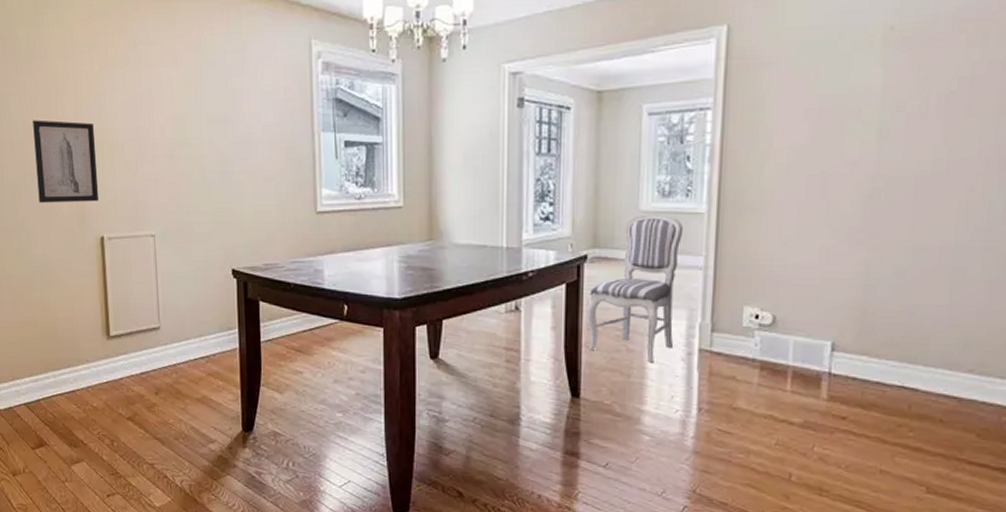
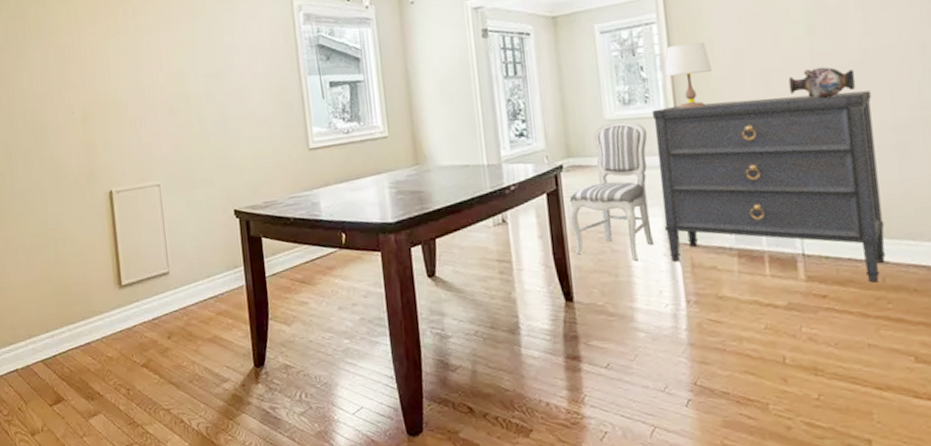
wall art: present [33,120,100,203] -> none [42,87,107,165]
dresser: none [687,203,935,409] -> present [651,91,886,283]
table lamp: none [714,134,766,208] -> present [665,41,712,110]
decorative vase: none [846,175,922,210] -> present [788,66,856,99]

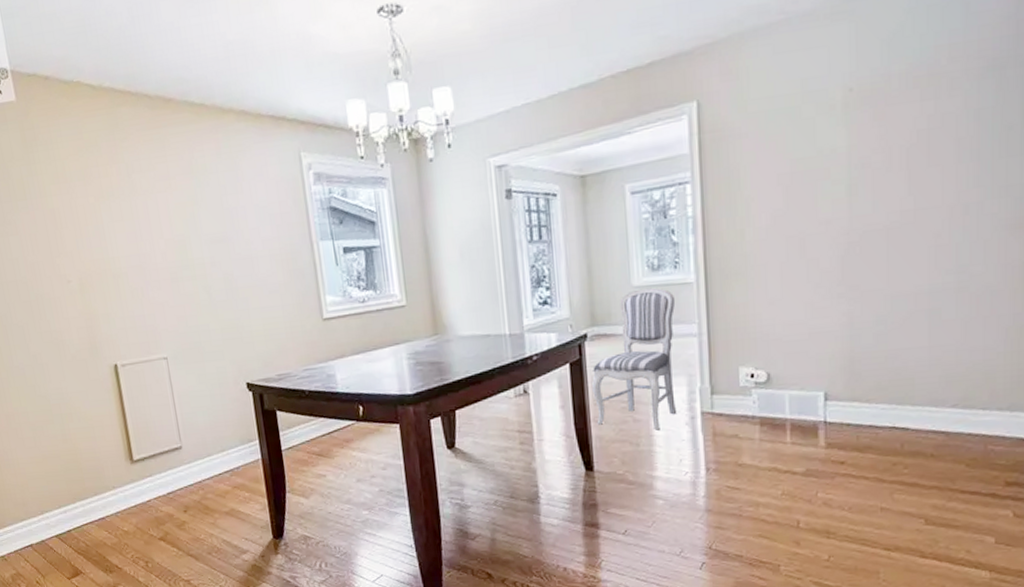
dresser: present [651,91,886,283] -> none [681,254,908,449]
table lamp: present [665,41,712,110] -> none [697,202,746,275]
decorative vase: present [788,66,856,99] -> none [824,229,893,263]

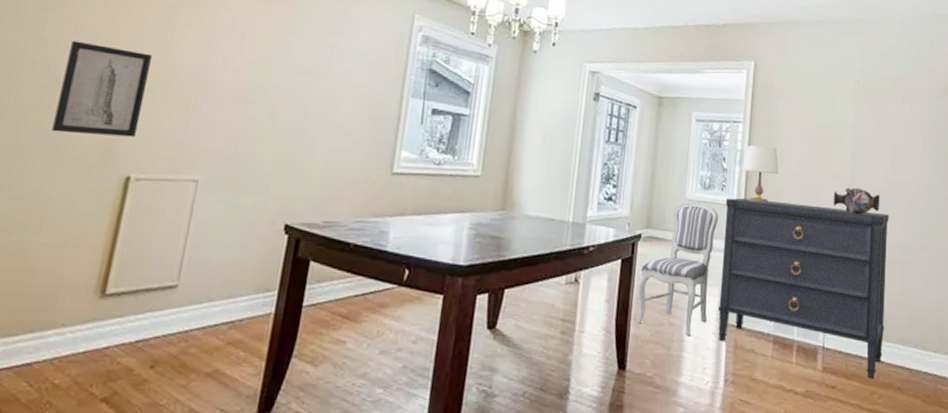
wall art: none [34,254,109,338] -> present [51,40,152,138]
dresser: none [681,254,908,449] -> present [718,198,889,379]
table lamp: none [697,202,746,275] -> present [742,145,779,204]
decorative vase: none [824,229,893,263] -> present [833,187,881,215]

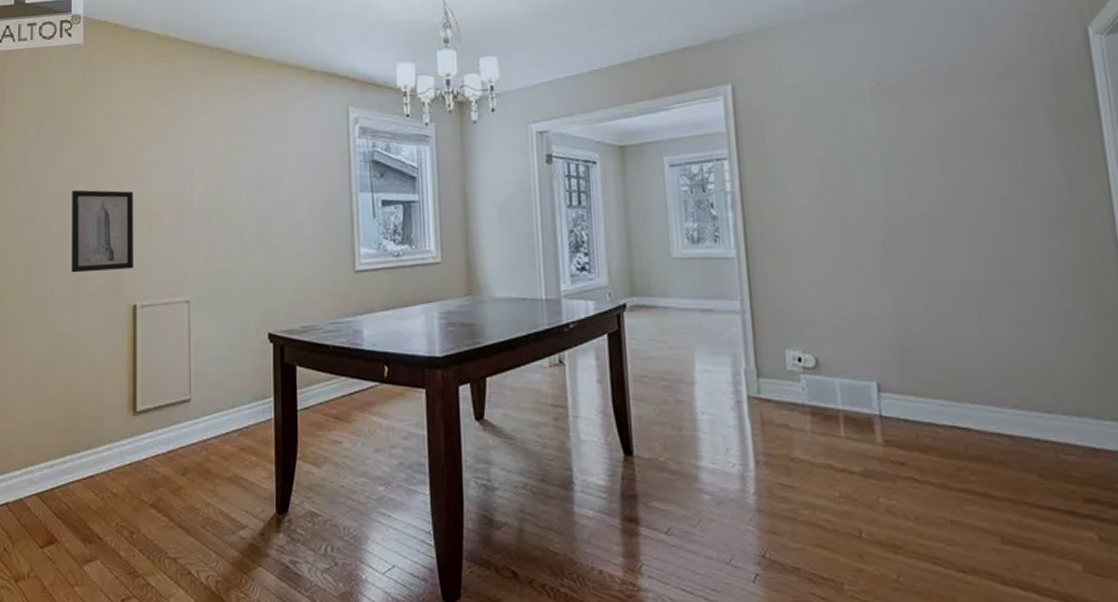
dining chair: present [636,202,719,336] -> none [631,260,721,414]
dresser: present [718,198,889,379] -> none [721,243,968,451]
table lamp: present [742,145,779,204] -> none [736,181,785,251]
decorative vase: present [833,187,881,215] -> none [864,215,934,248]

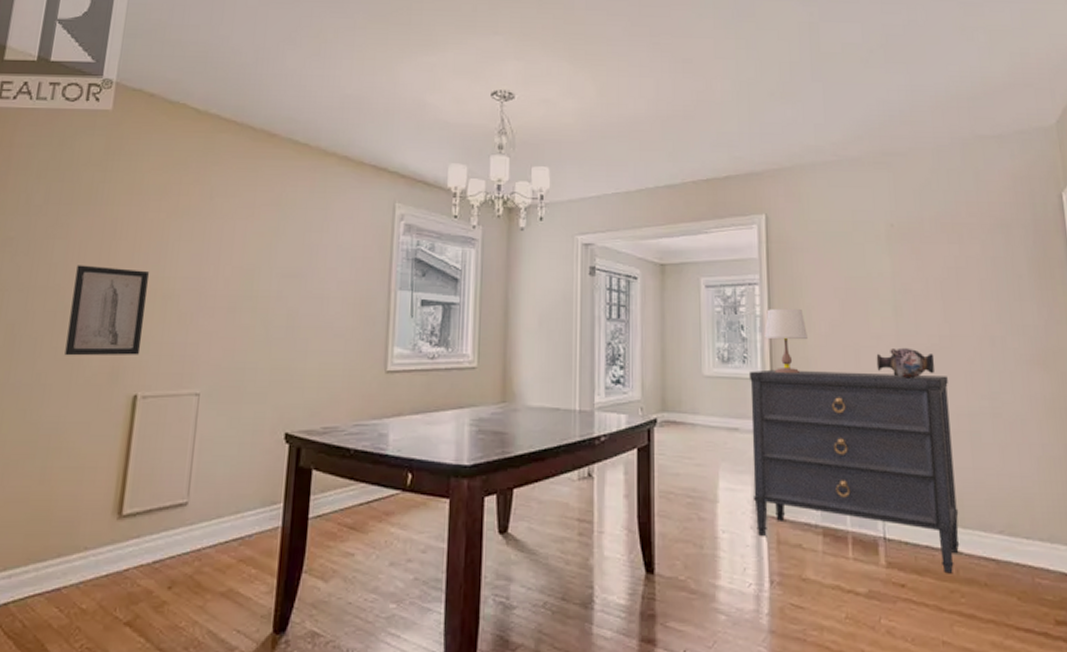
dresser: none [721,243,968,451] -> present [748,369,960,574]
table lamp: none [736,181,785,251] -> present [764,308,808,374]
decorative vase: none [864,215,934,248] -> present [876,347,935,379]

